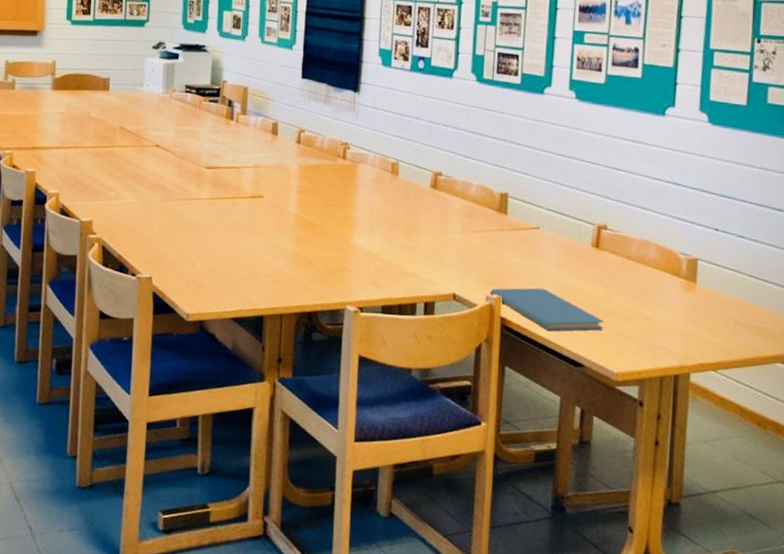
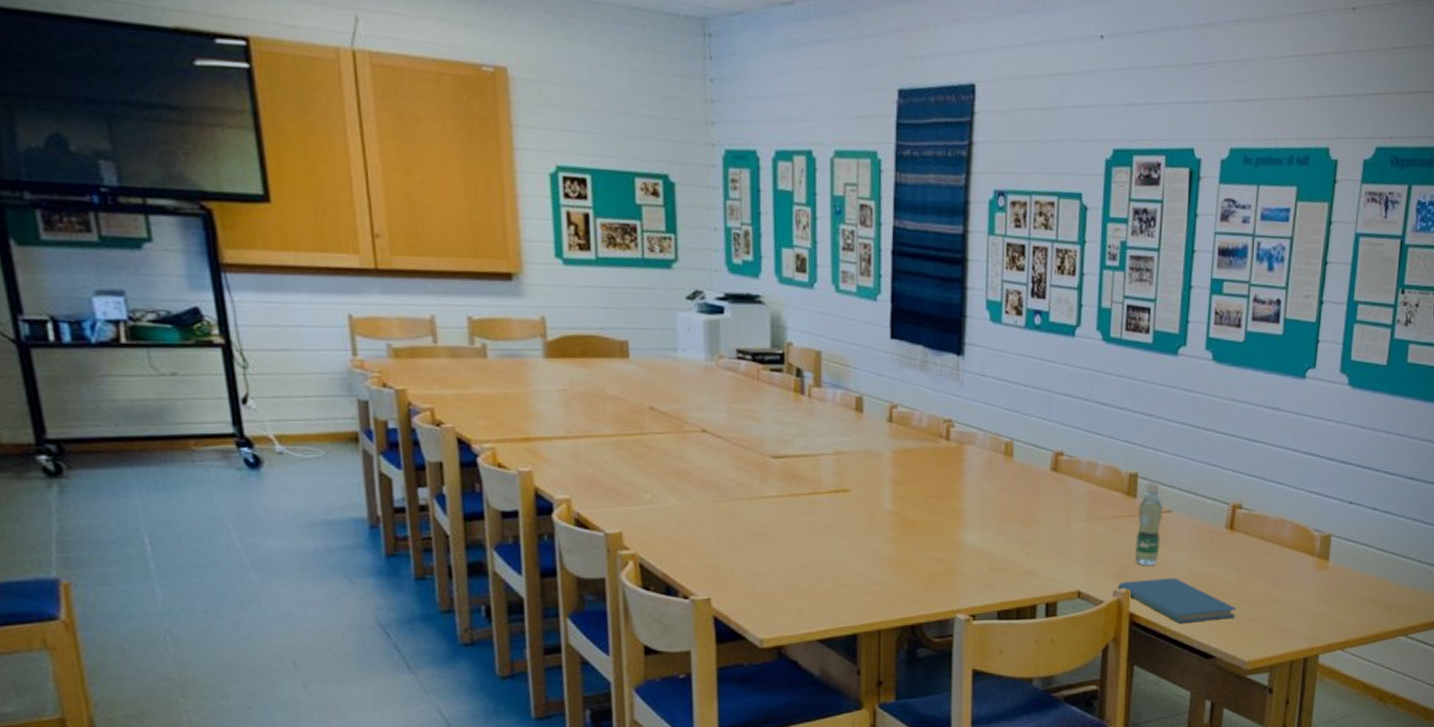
bottle: none [505,201,532,276] -> present [1134,481,1163,566]

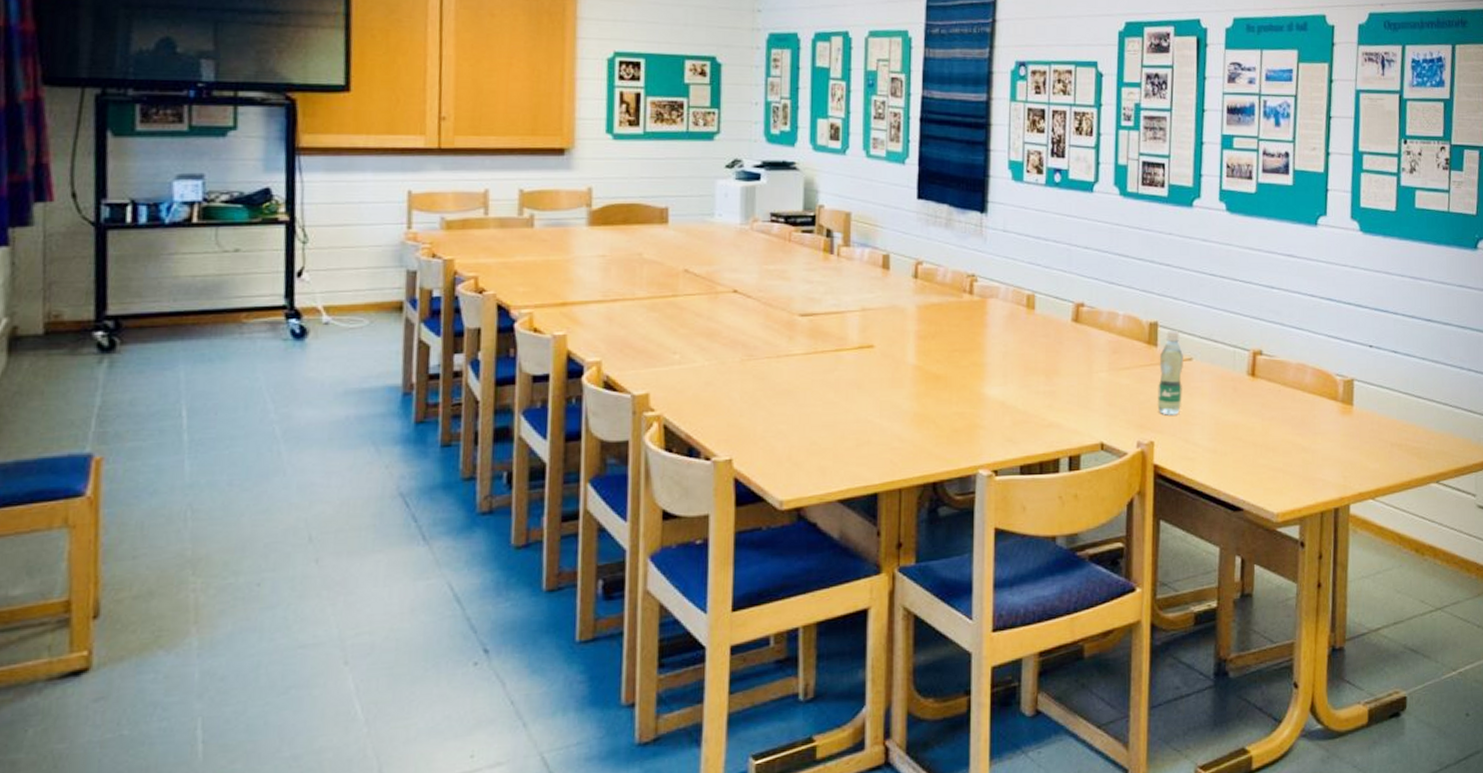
book: present [1118,577,1236,624] -> none [1142,427,1262,475]

